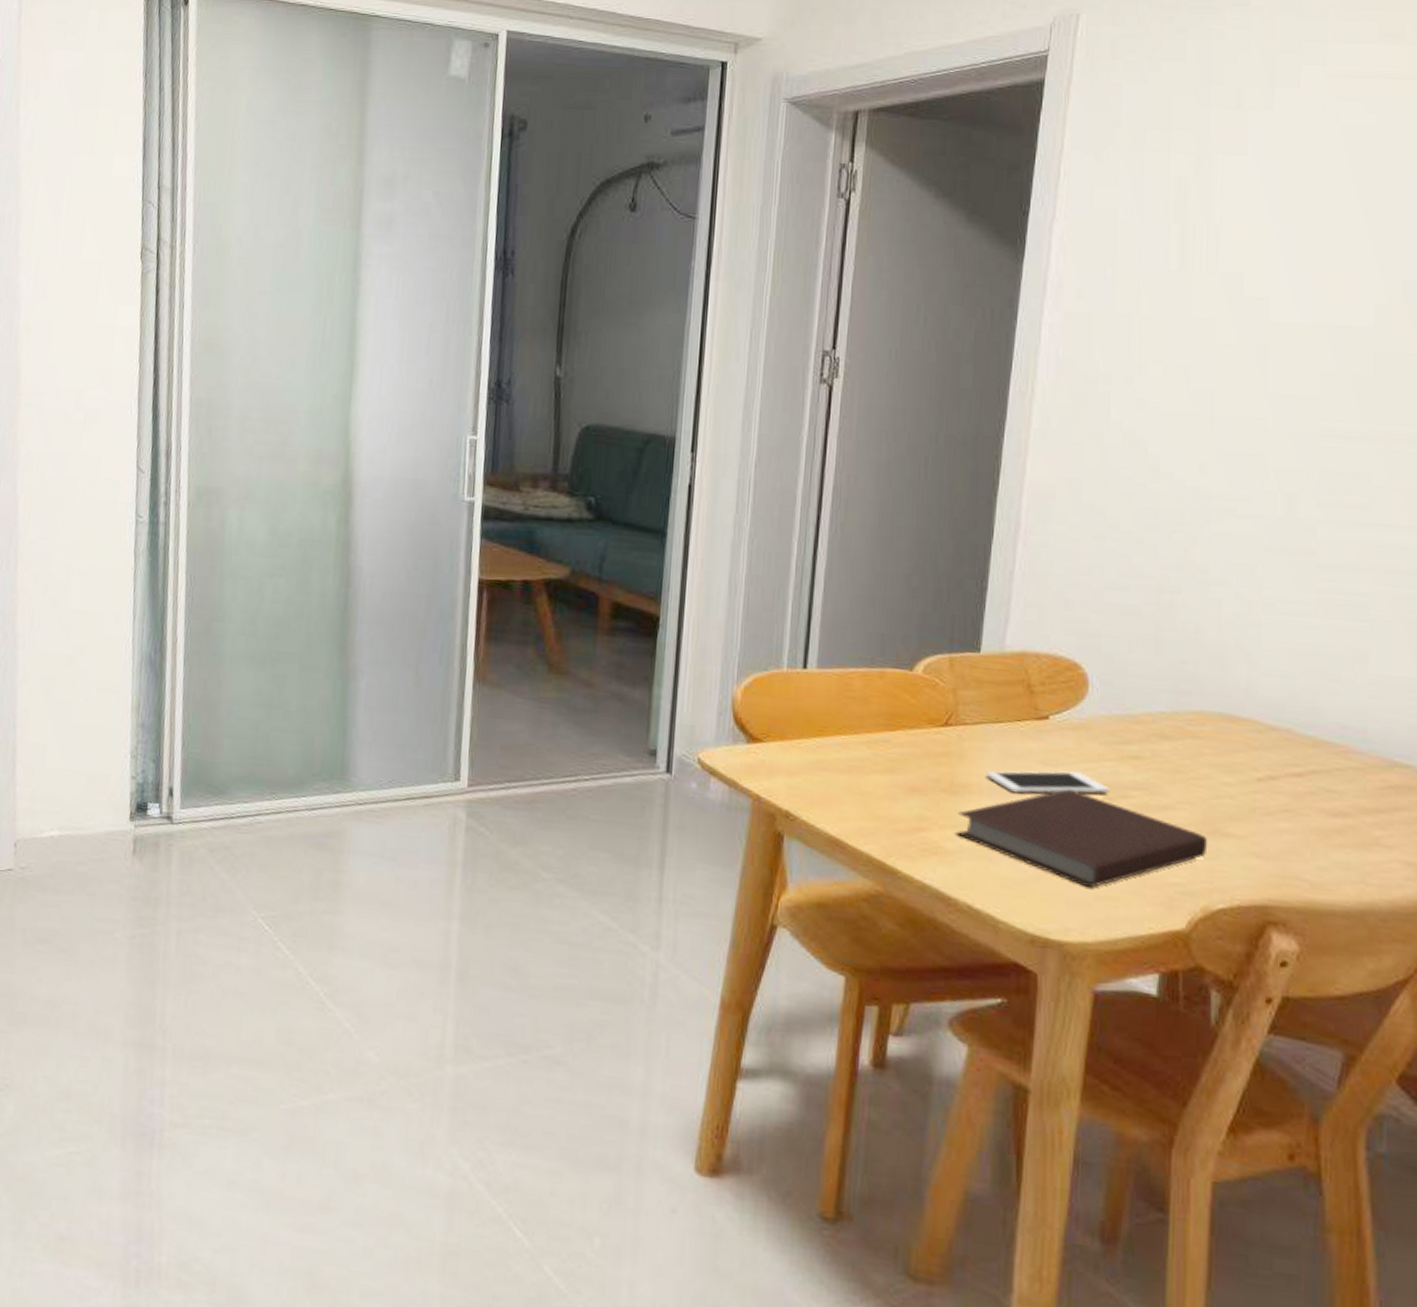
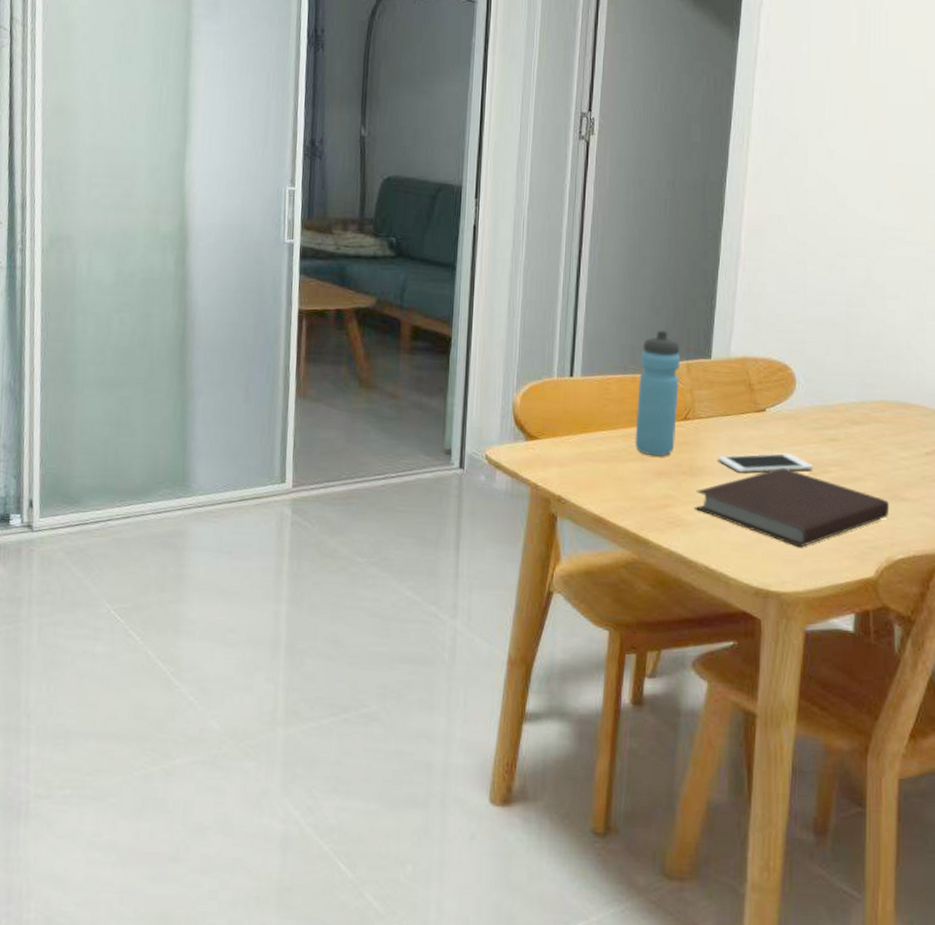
water bottle: none [882,616,942,769] -> present [635,330,680,457]

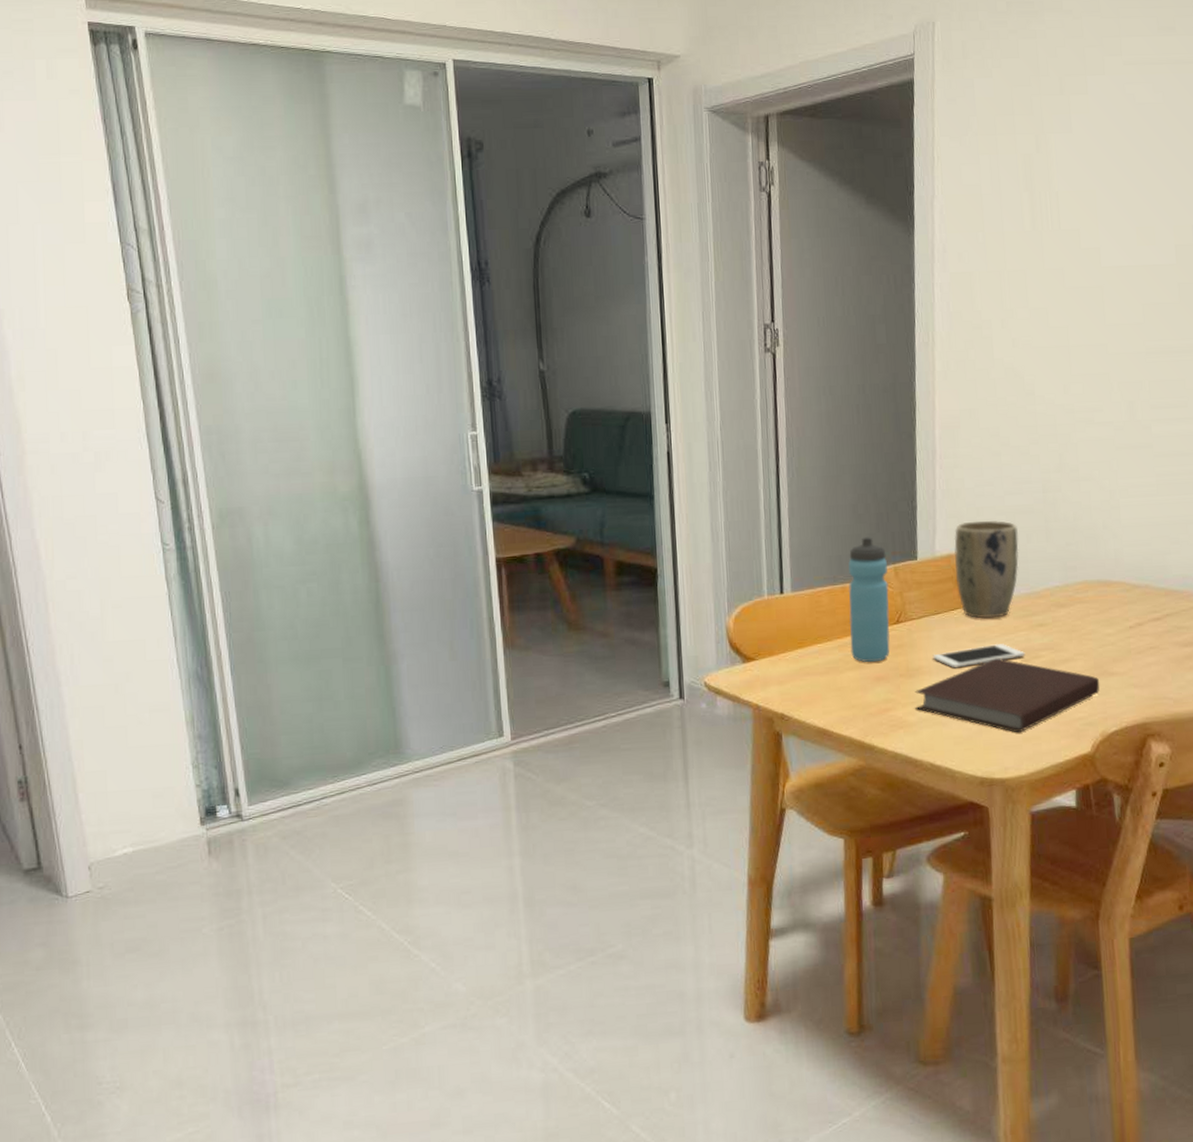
plant pot: none [748,326,817,427] -> present [954,520,1019,619]

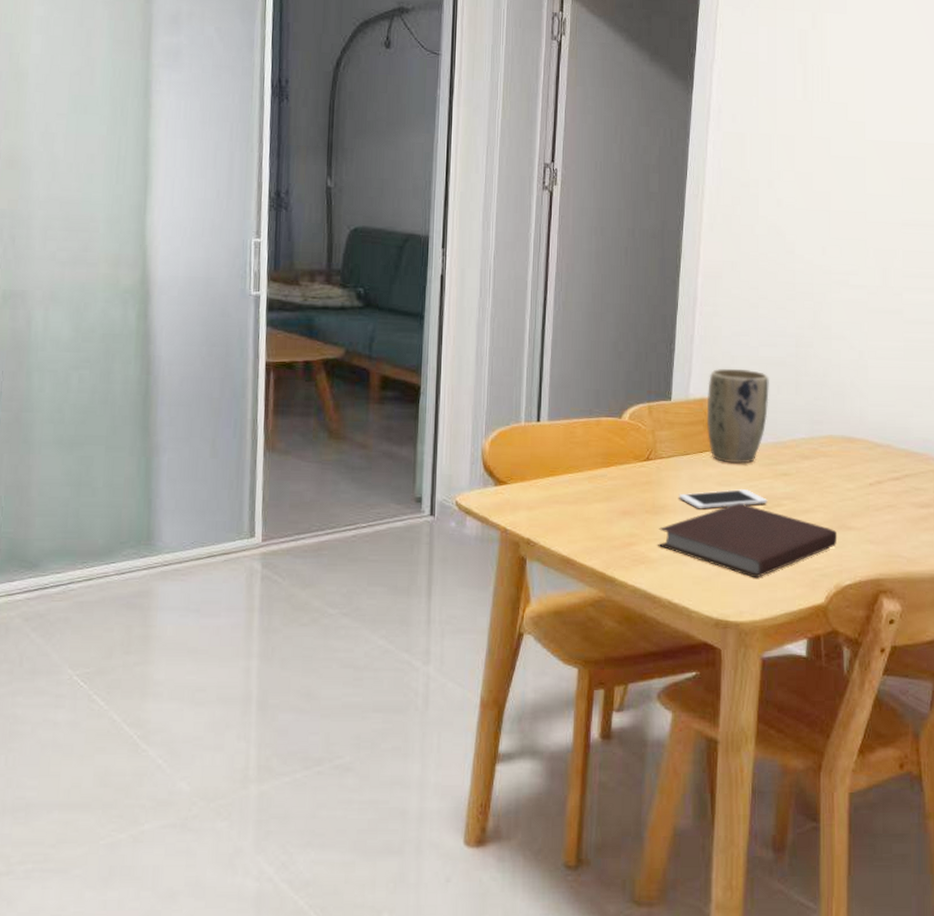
water bottle: present [848,537,890,663] -> none [600,374,642,497]

